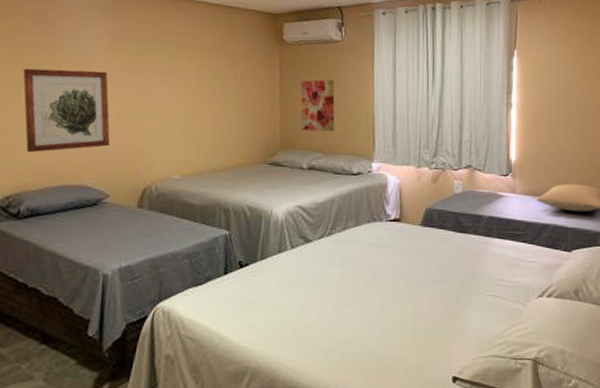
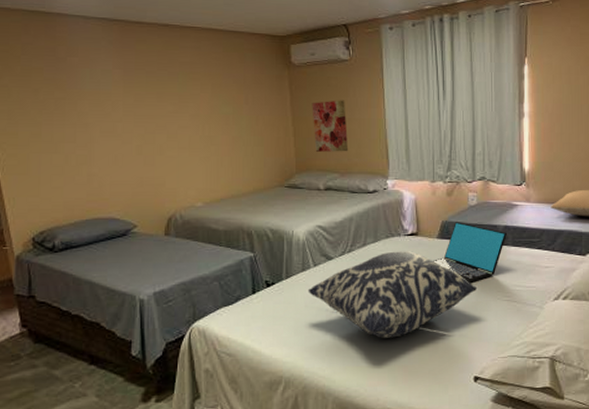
wall art: present [23,68,110,153] -> none [41,105,132,189]
cushion: none [282,237,459,330] -> present [307,251,476,338]
laptop: none [415,210,491,275] -> present [433,222,507,284]

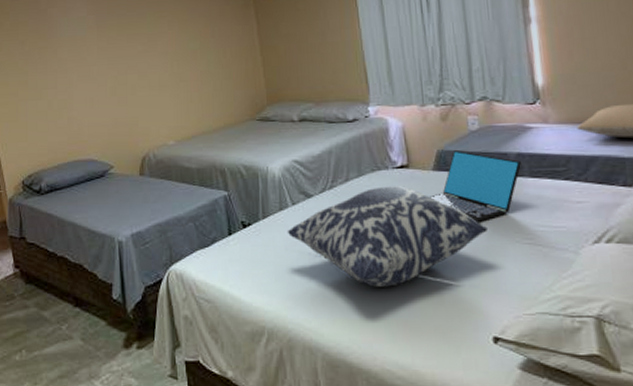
wall art: present [312,100,349,152] -> none [280,23,323,81]

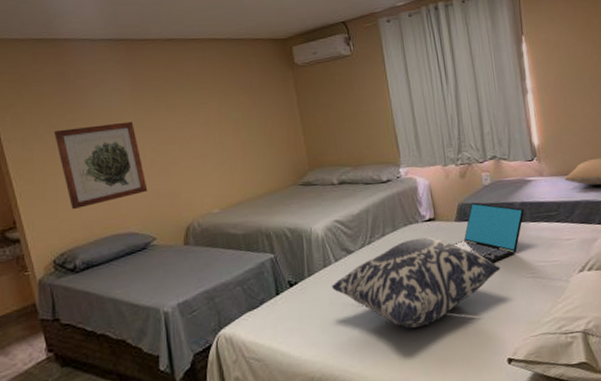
wall art: none [27,50,108,134] -> present [54,121,148,210]

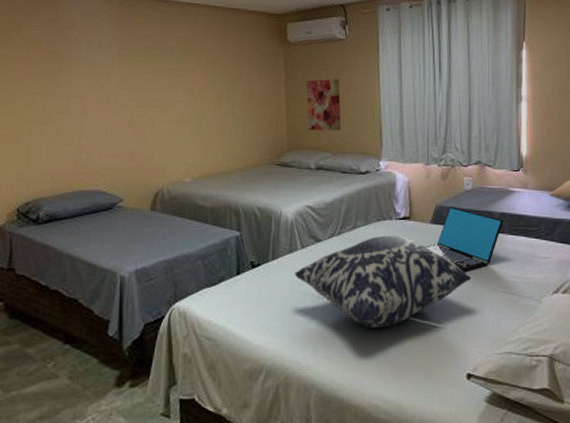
wall art: present [54,121,148,210] -> none [36,77,122,160]
wall art: none [318,94,359,147] -> present [306,78,342,131]

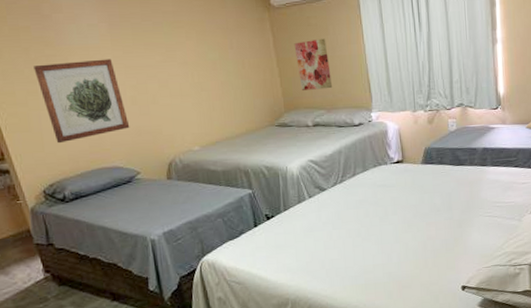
wall art: none [36,77,122,160] -> present [34,59,130,144]
cushion: present [294,235,471,328] -> none [305,178,460,258]
laptop: present [426,207,503,273] -> none [419,147,486,204]

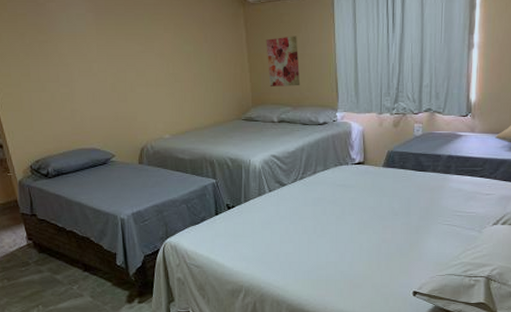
wall art: present [34,59,130,144] -> none [28,47,109,124]

